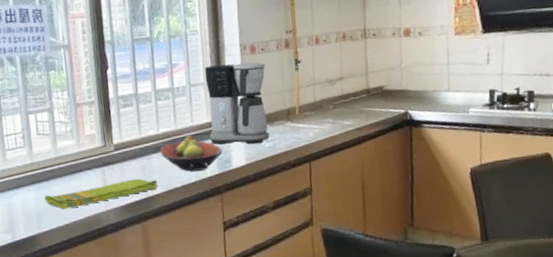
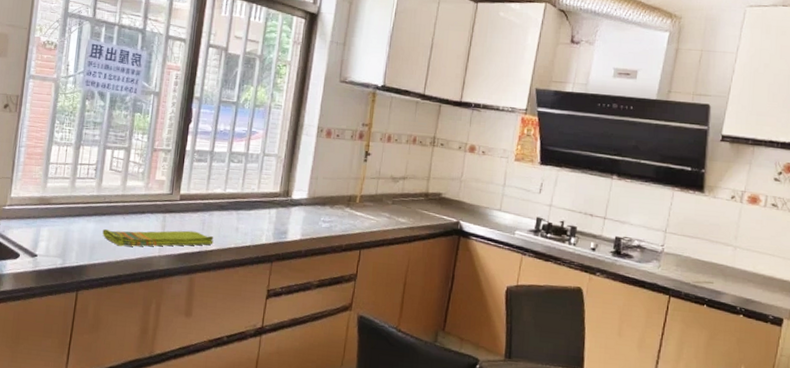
fruit bowl: present [160,134,223,172] -> none [222,200,281,236]
coffee maker: present [204,62,270,145] -> none [271,140,337,223]

